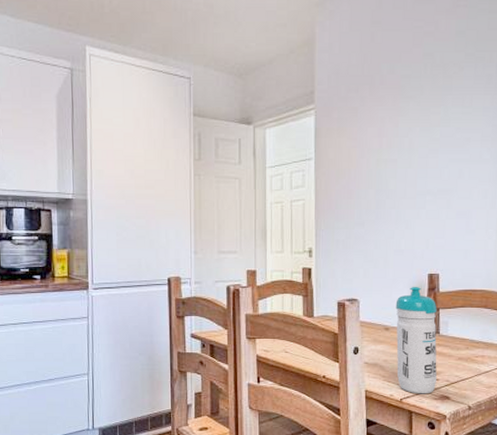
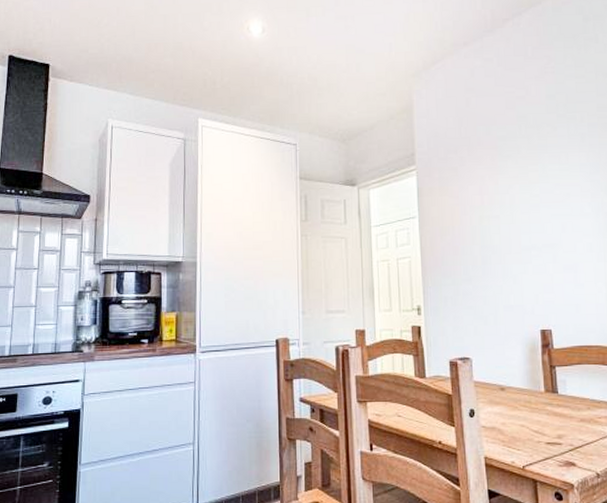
water bottle: present [395,287,437,394] -> none [509,344,560,461]

